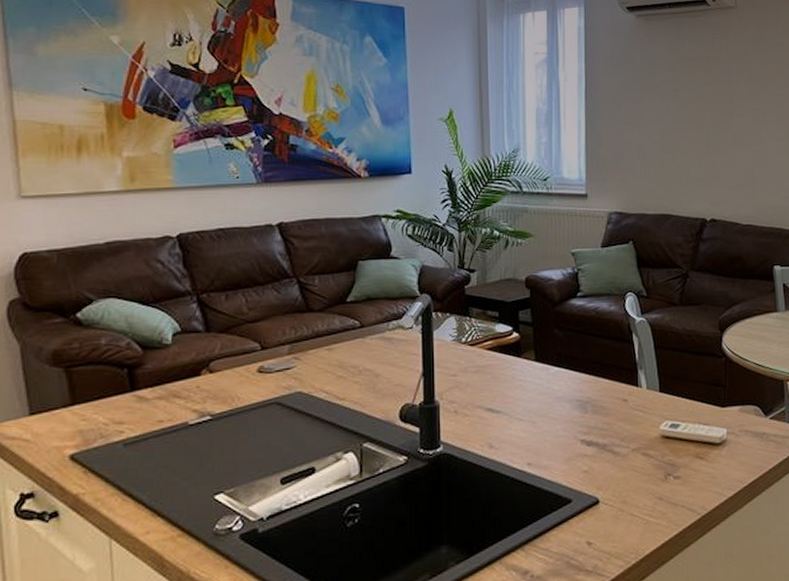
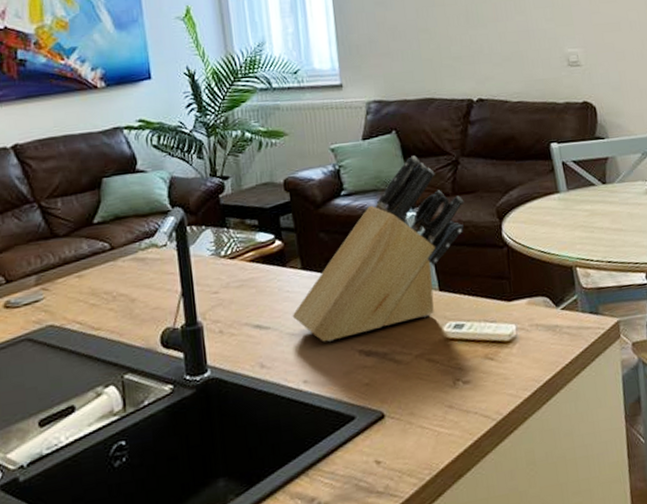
knife block: none [522,266,690,430] -> present [292,155,464,342]

